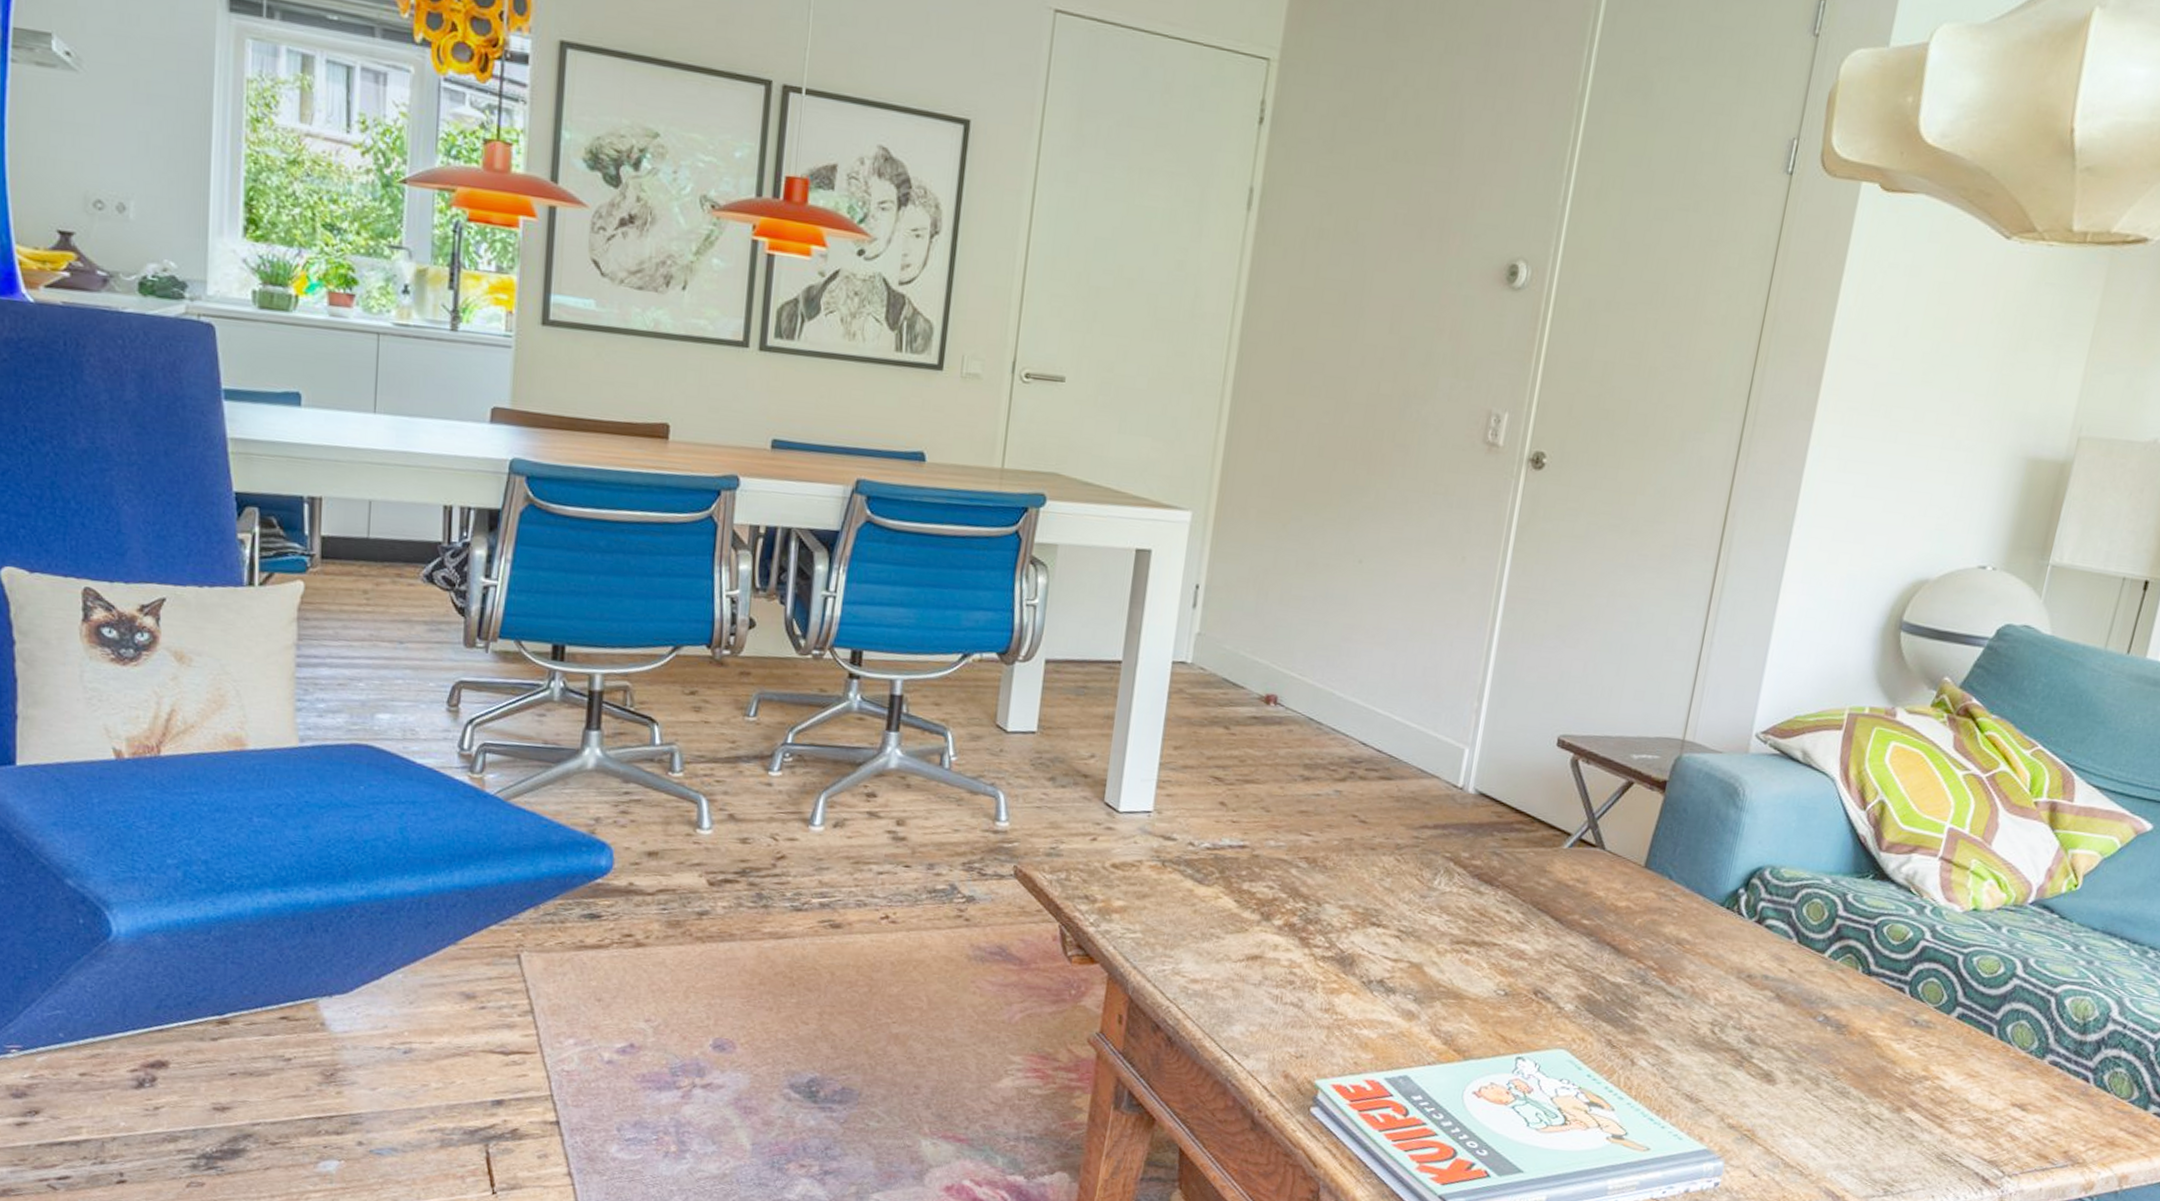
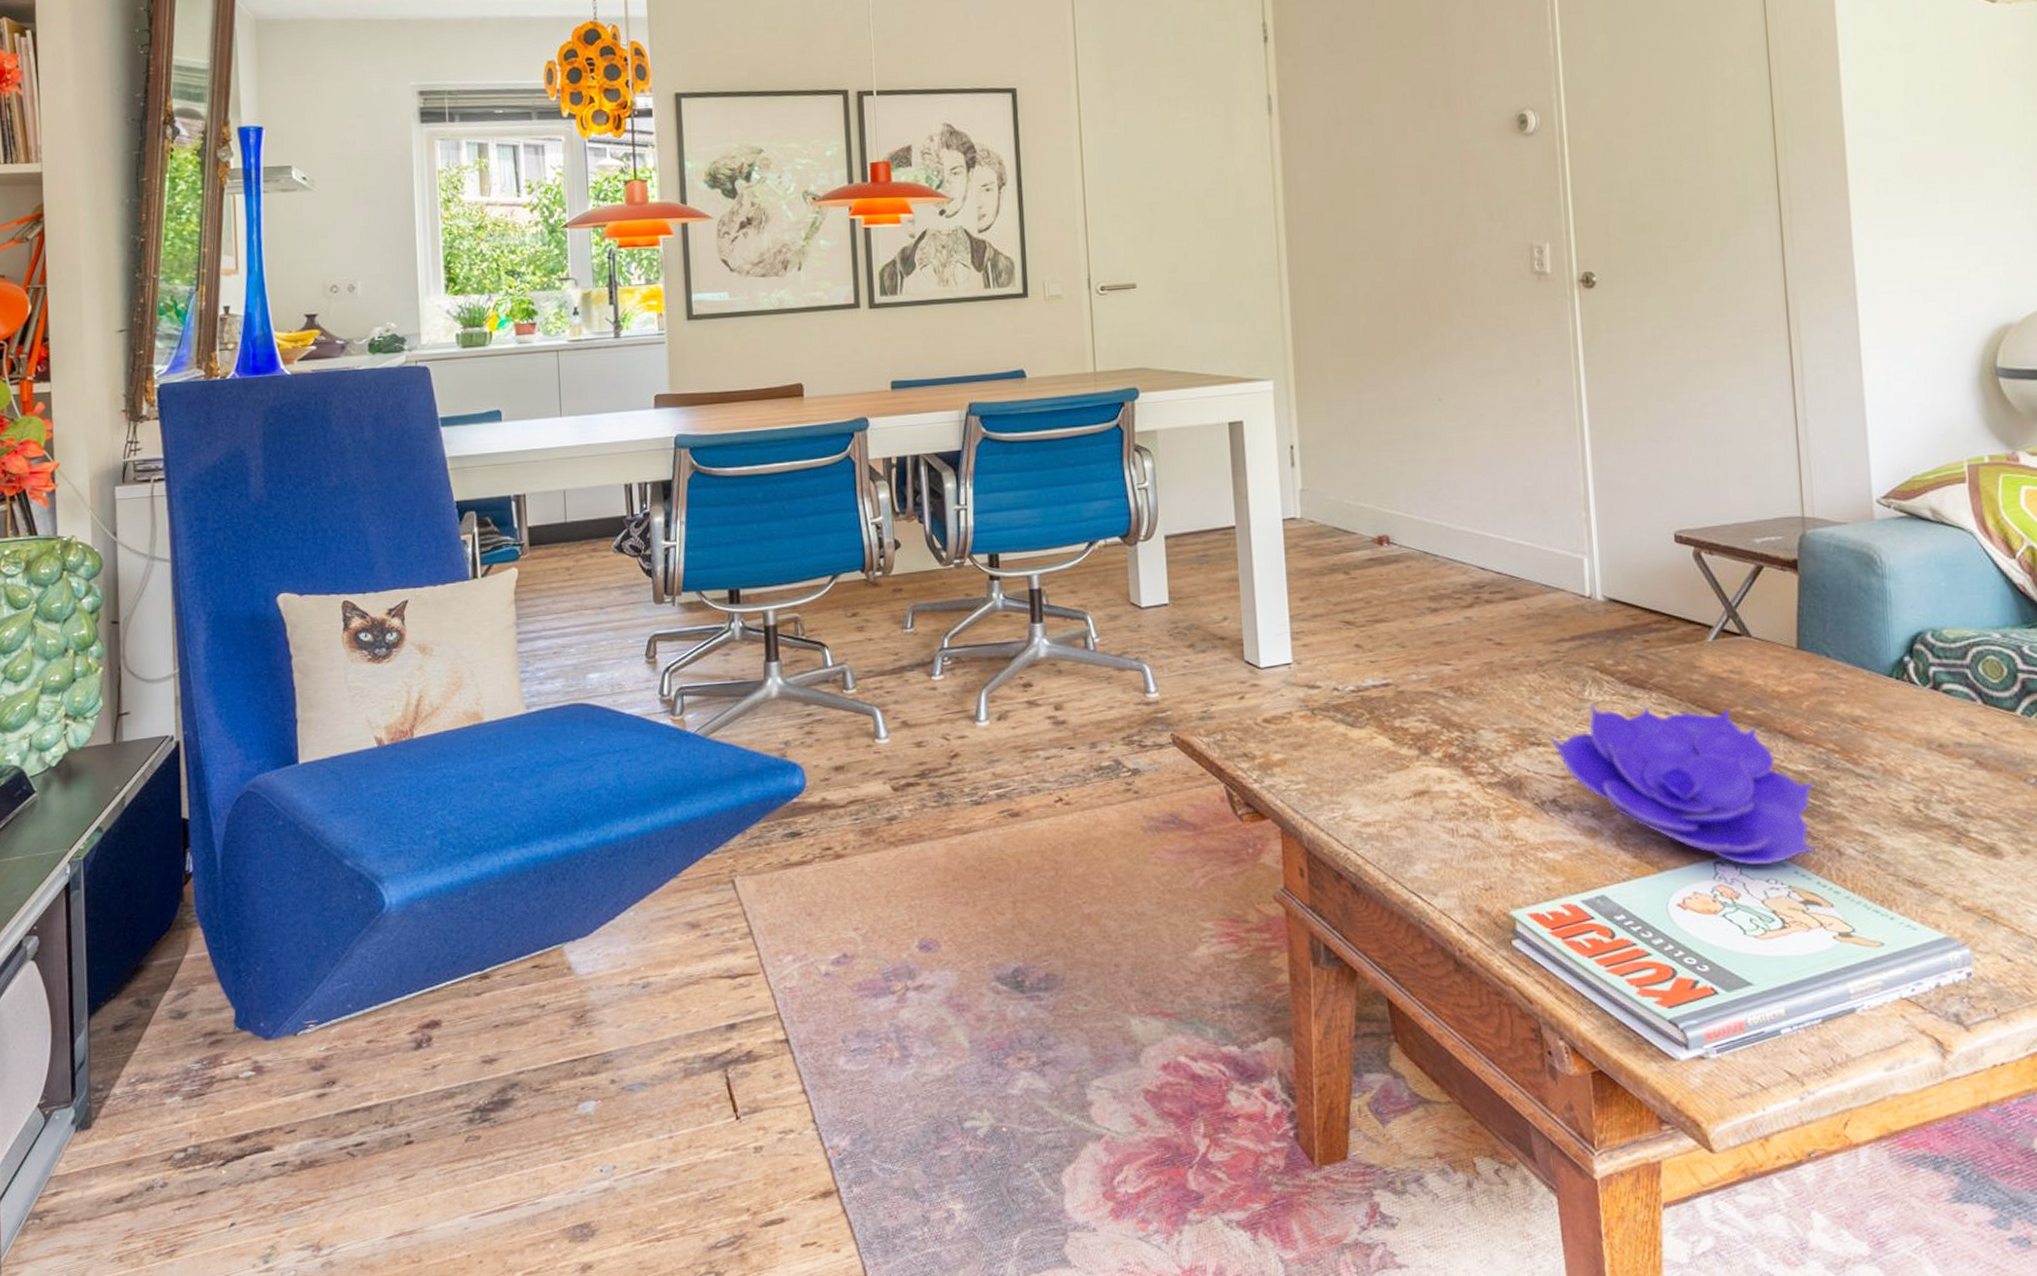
decorative bowl: none [1391,893,1627,1066] -> present [1551,704,1815,865]

